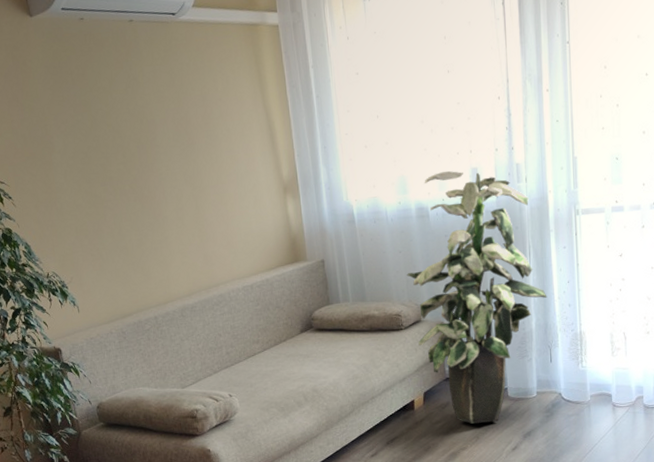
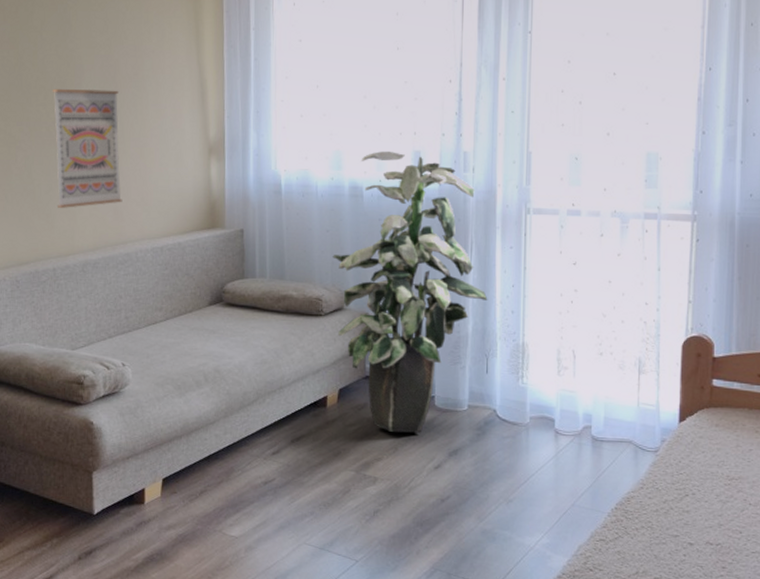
wall art: none [129,141,210,260] -> present [52,88,123,208]

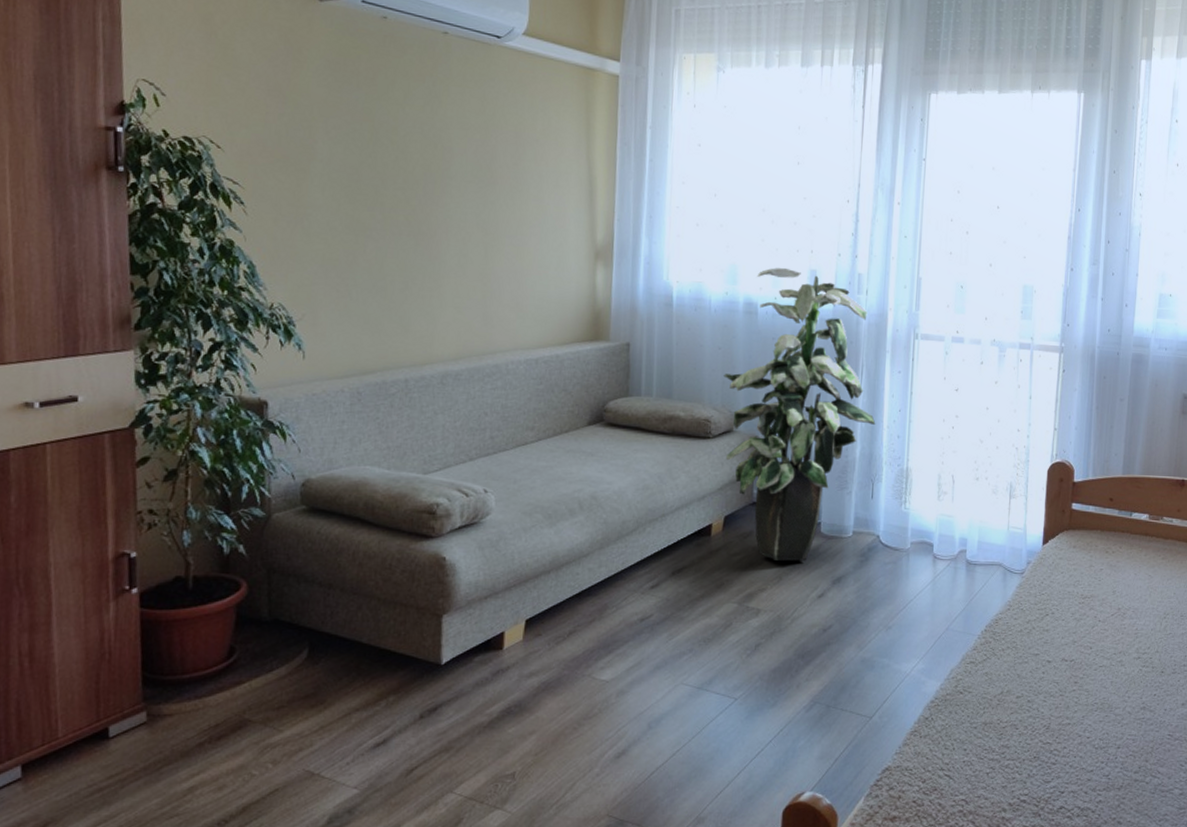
wall art: present [52,88,123,208] -> none [413,171,494,310]

